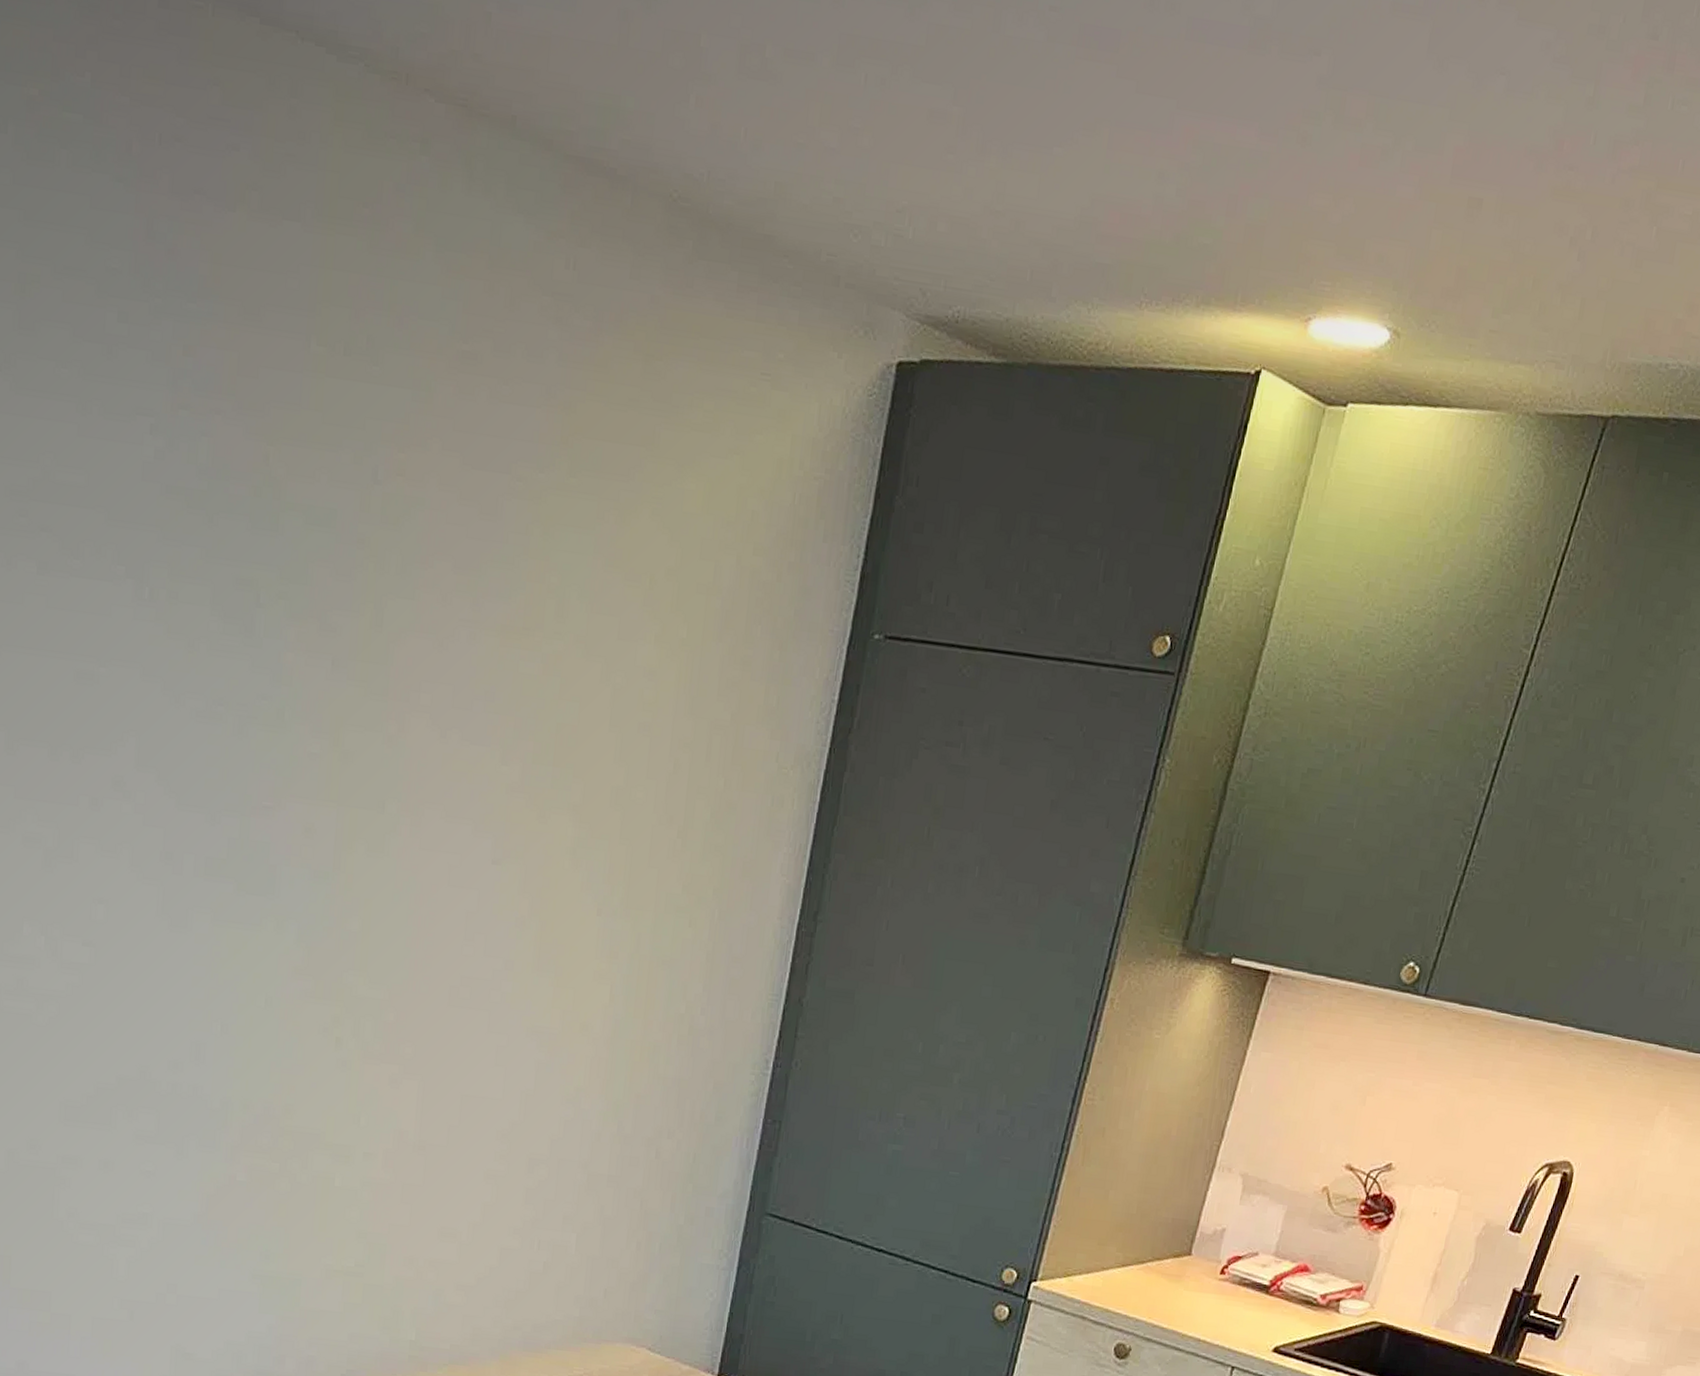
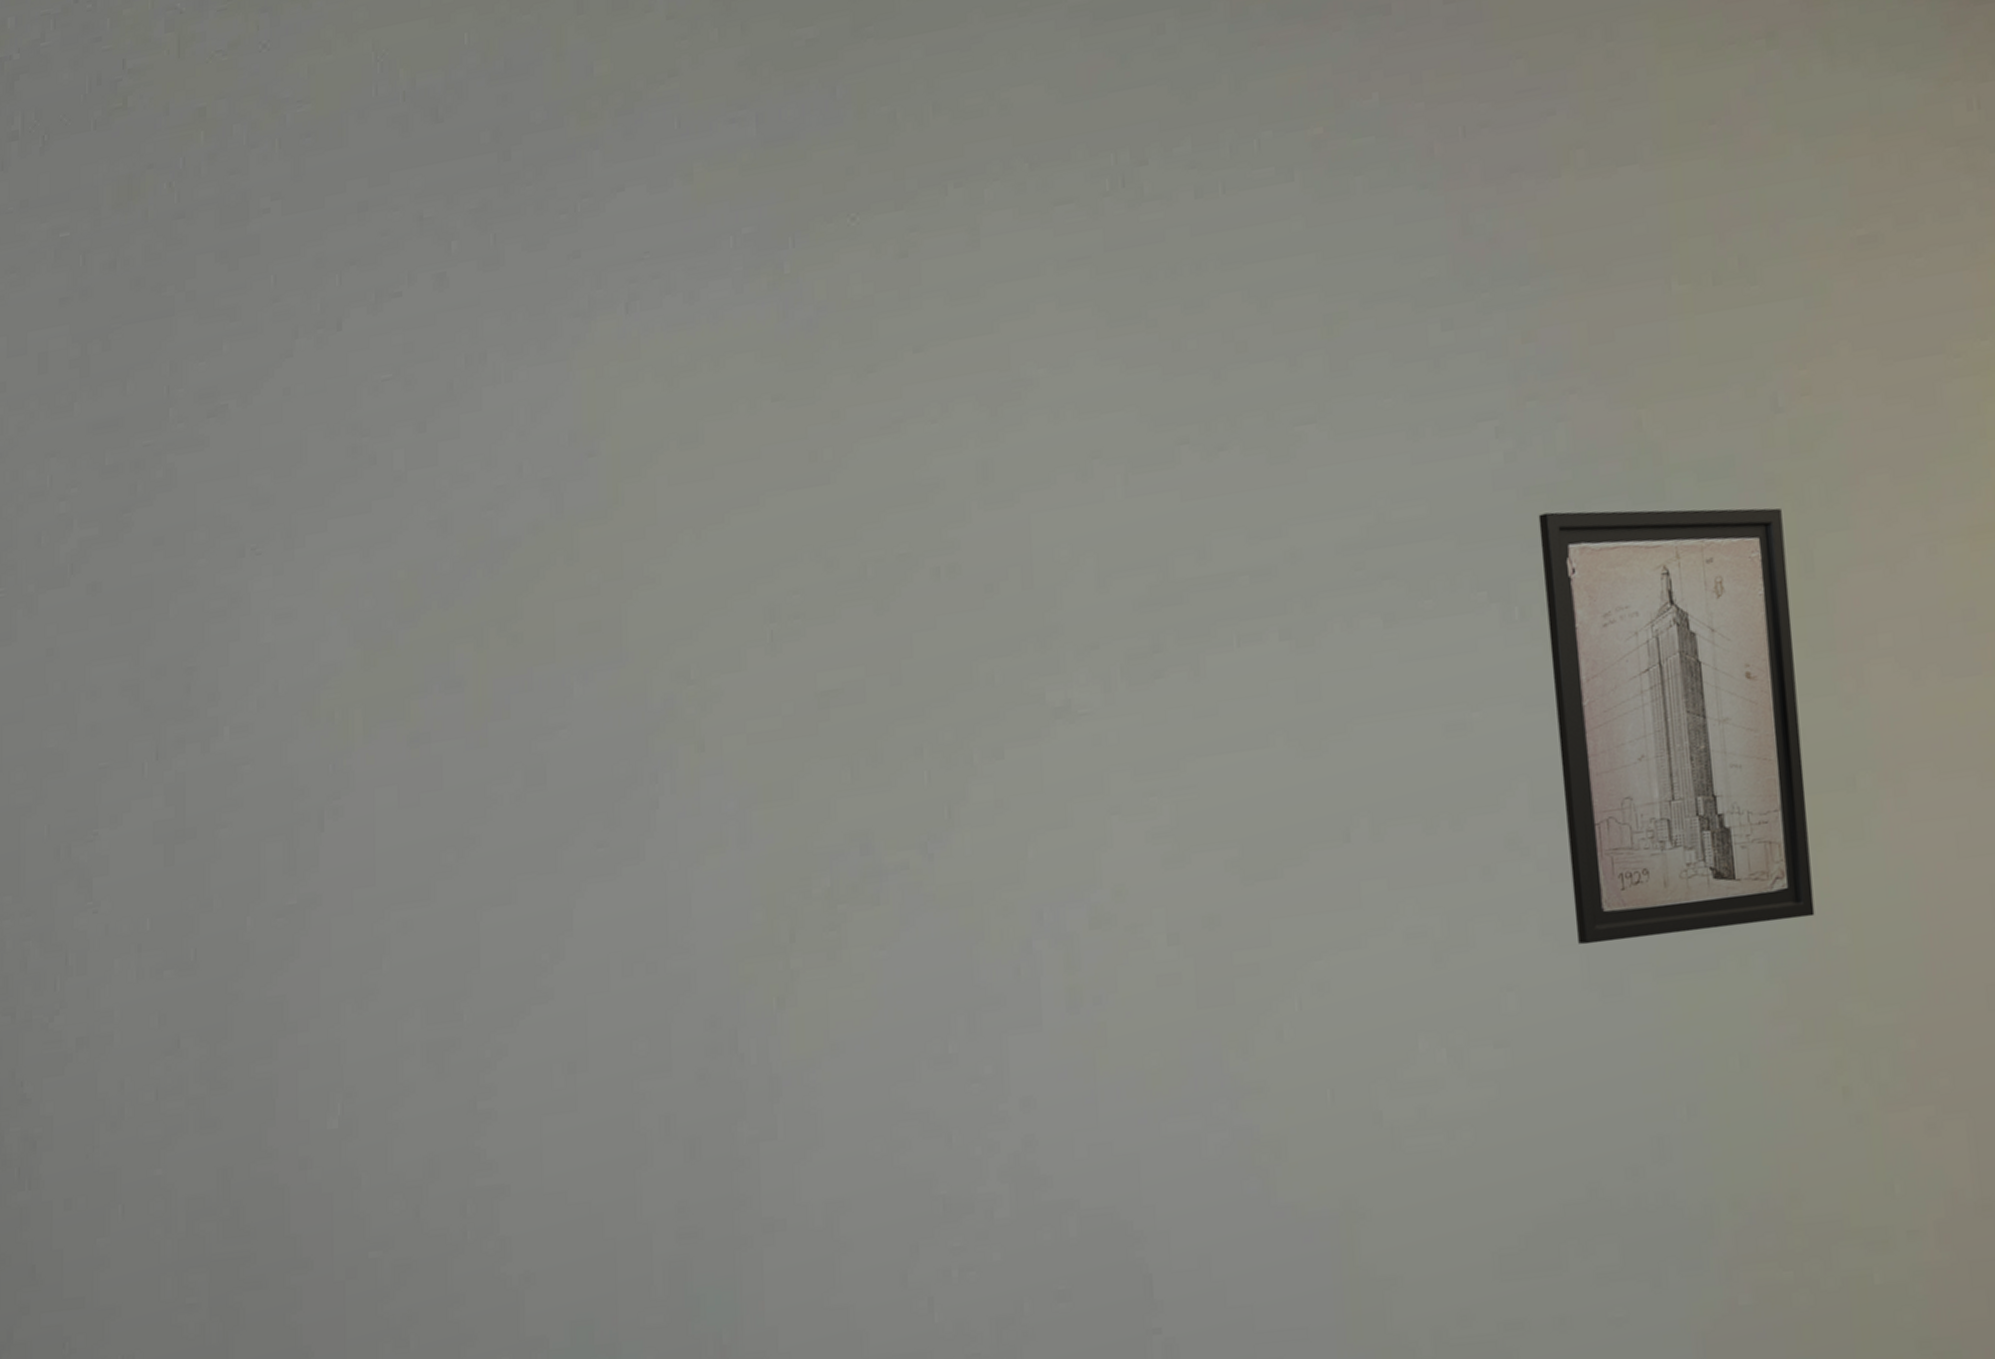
wall art: none [158,512,366,903] -> present [1538,508,1815,945]

